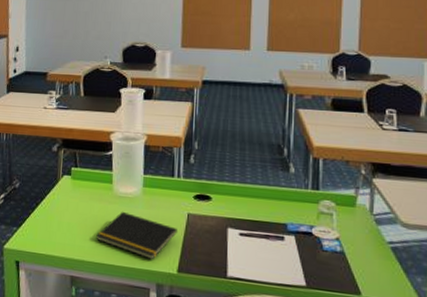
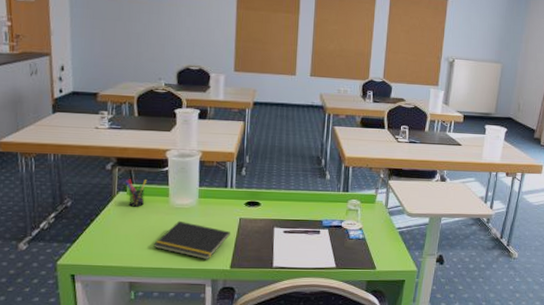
pen holder: none [69,162,91,193] -> present [125,179,148,207]

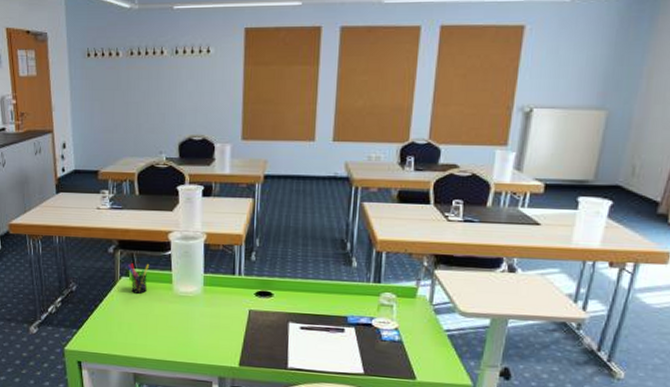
notepad: present [154,220,230,260] -> none [157,310,239,356]

